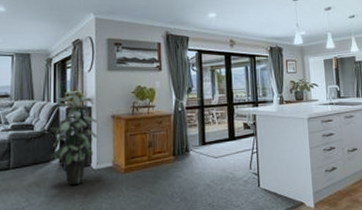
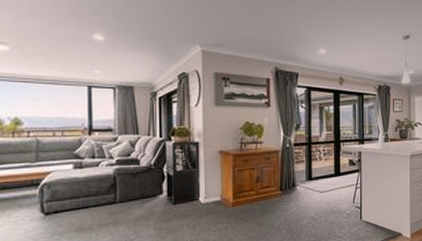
indoor plant: present [50,91,98,184] -> none [156,126,205,218]

